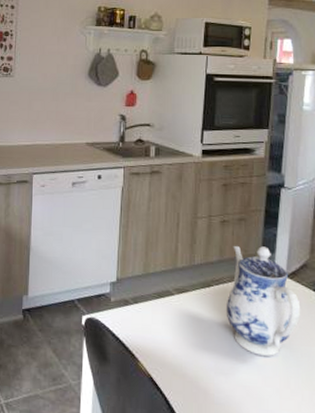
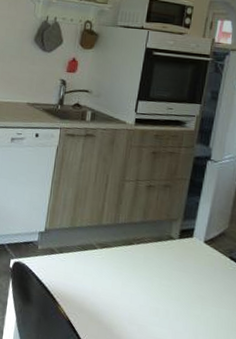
teapot: present [226,245,301,356] -> none [144,209,216,314]

